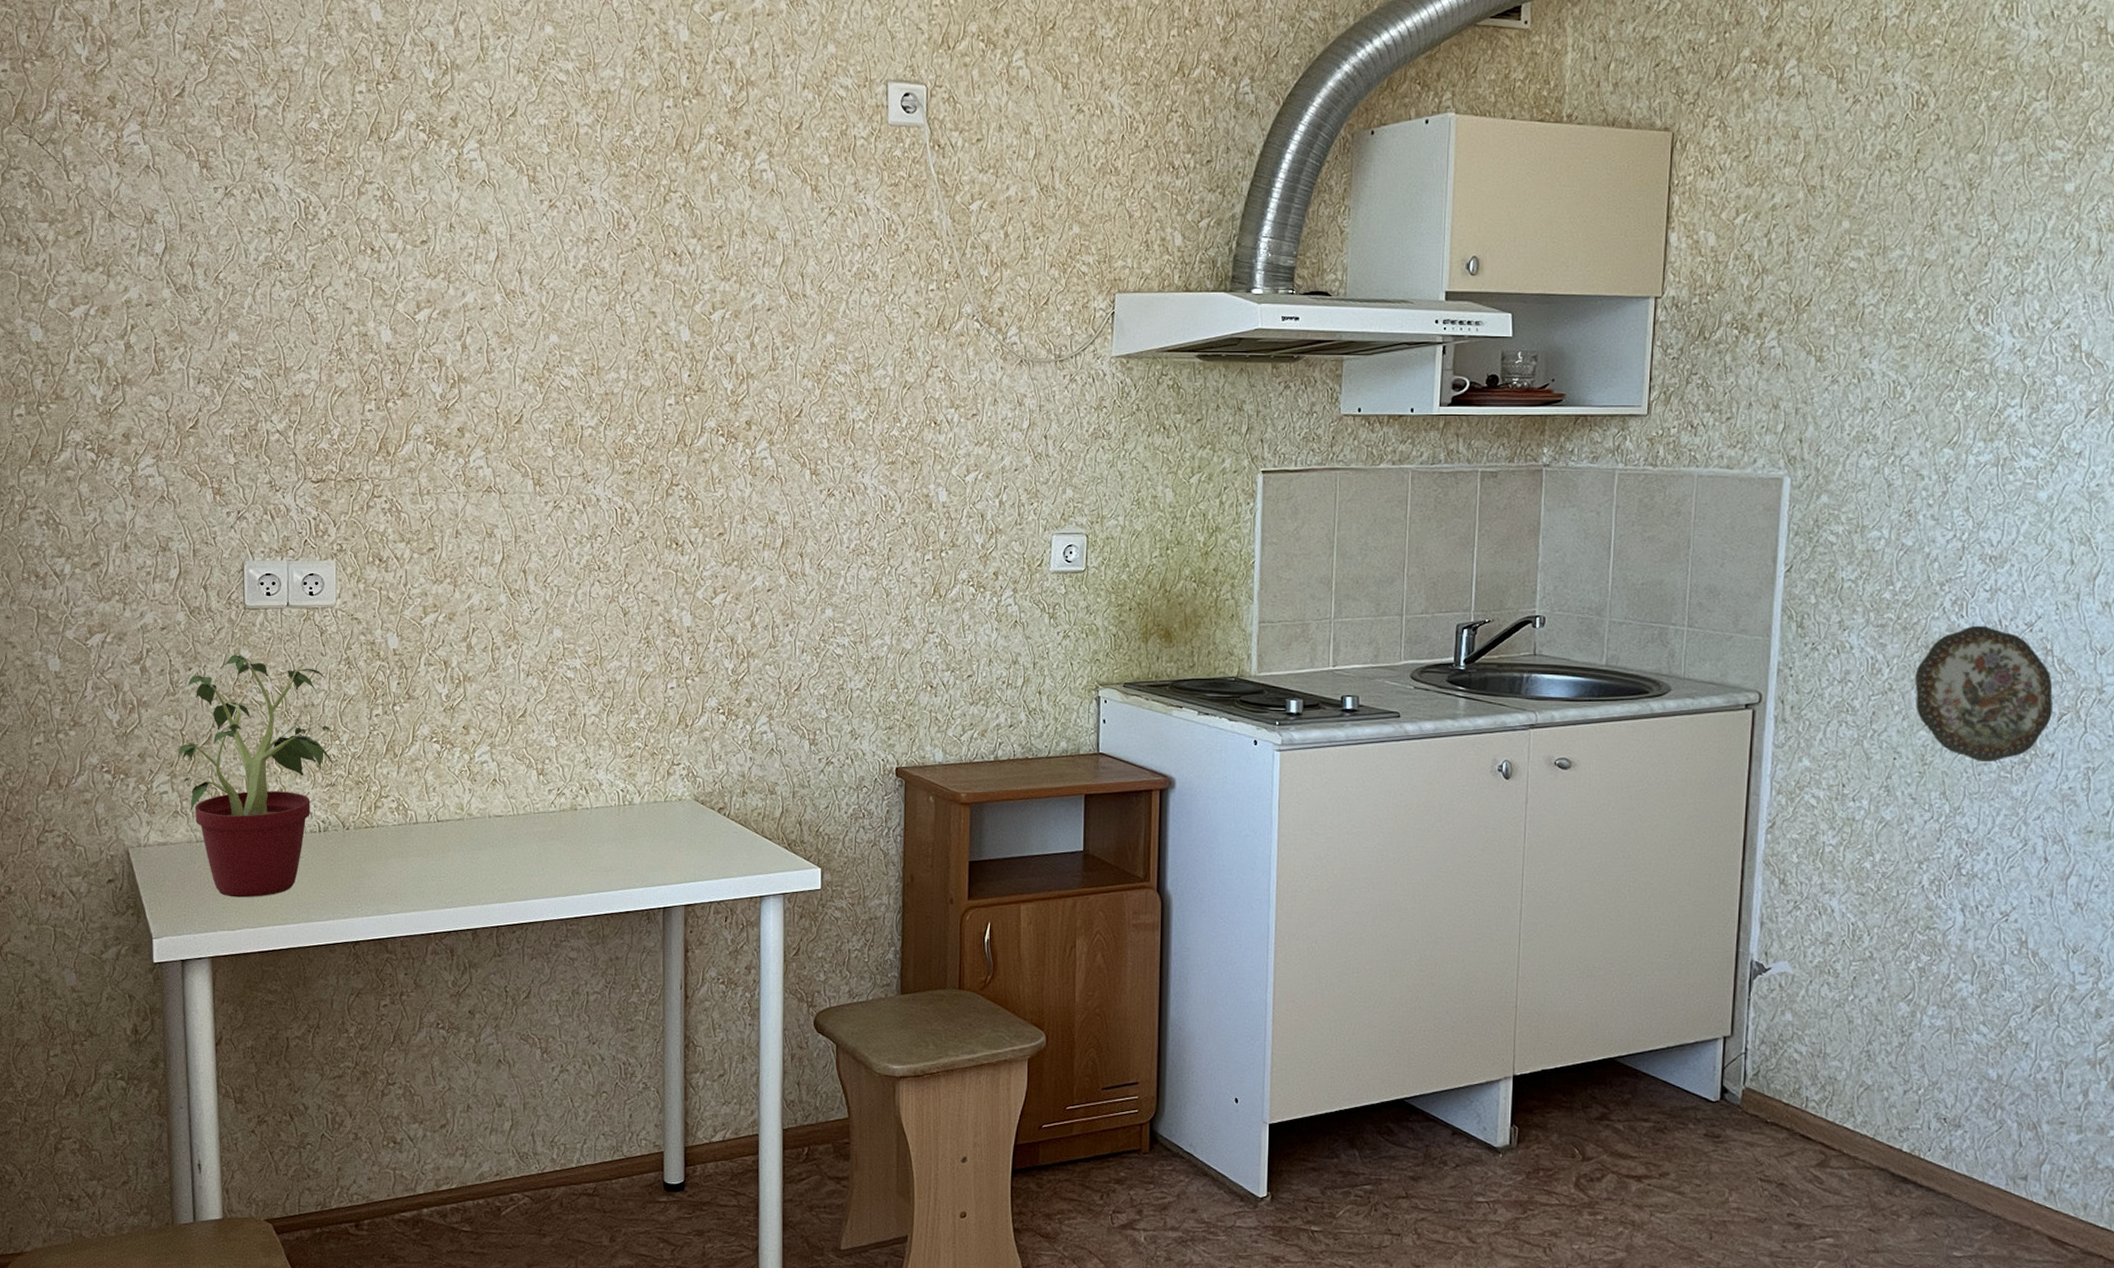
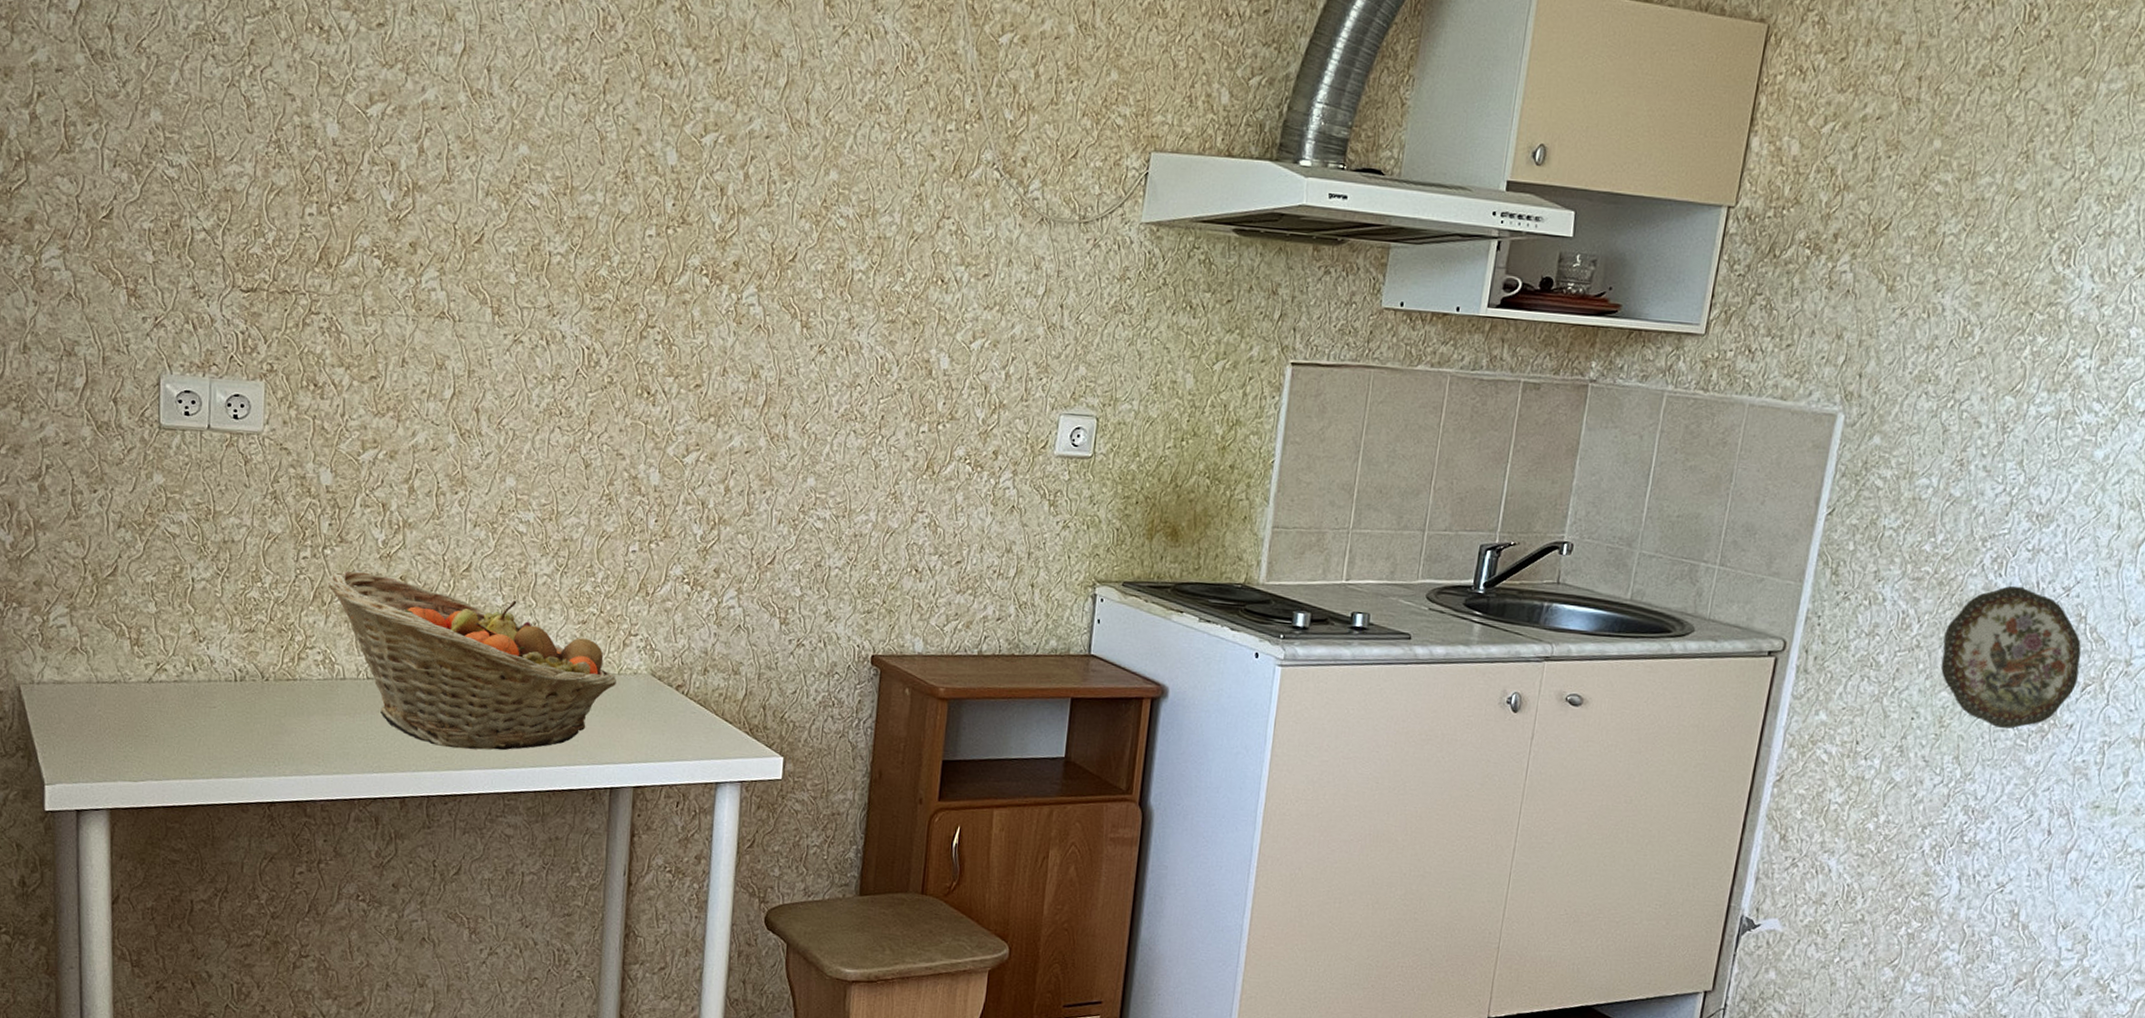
potted plant: present [175,653,333,898] -> none [75,478,254,747]
fruit basket: none [398,724,663,880] -> present [327,570,616,751]

